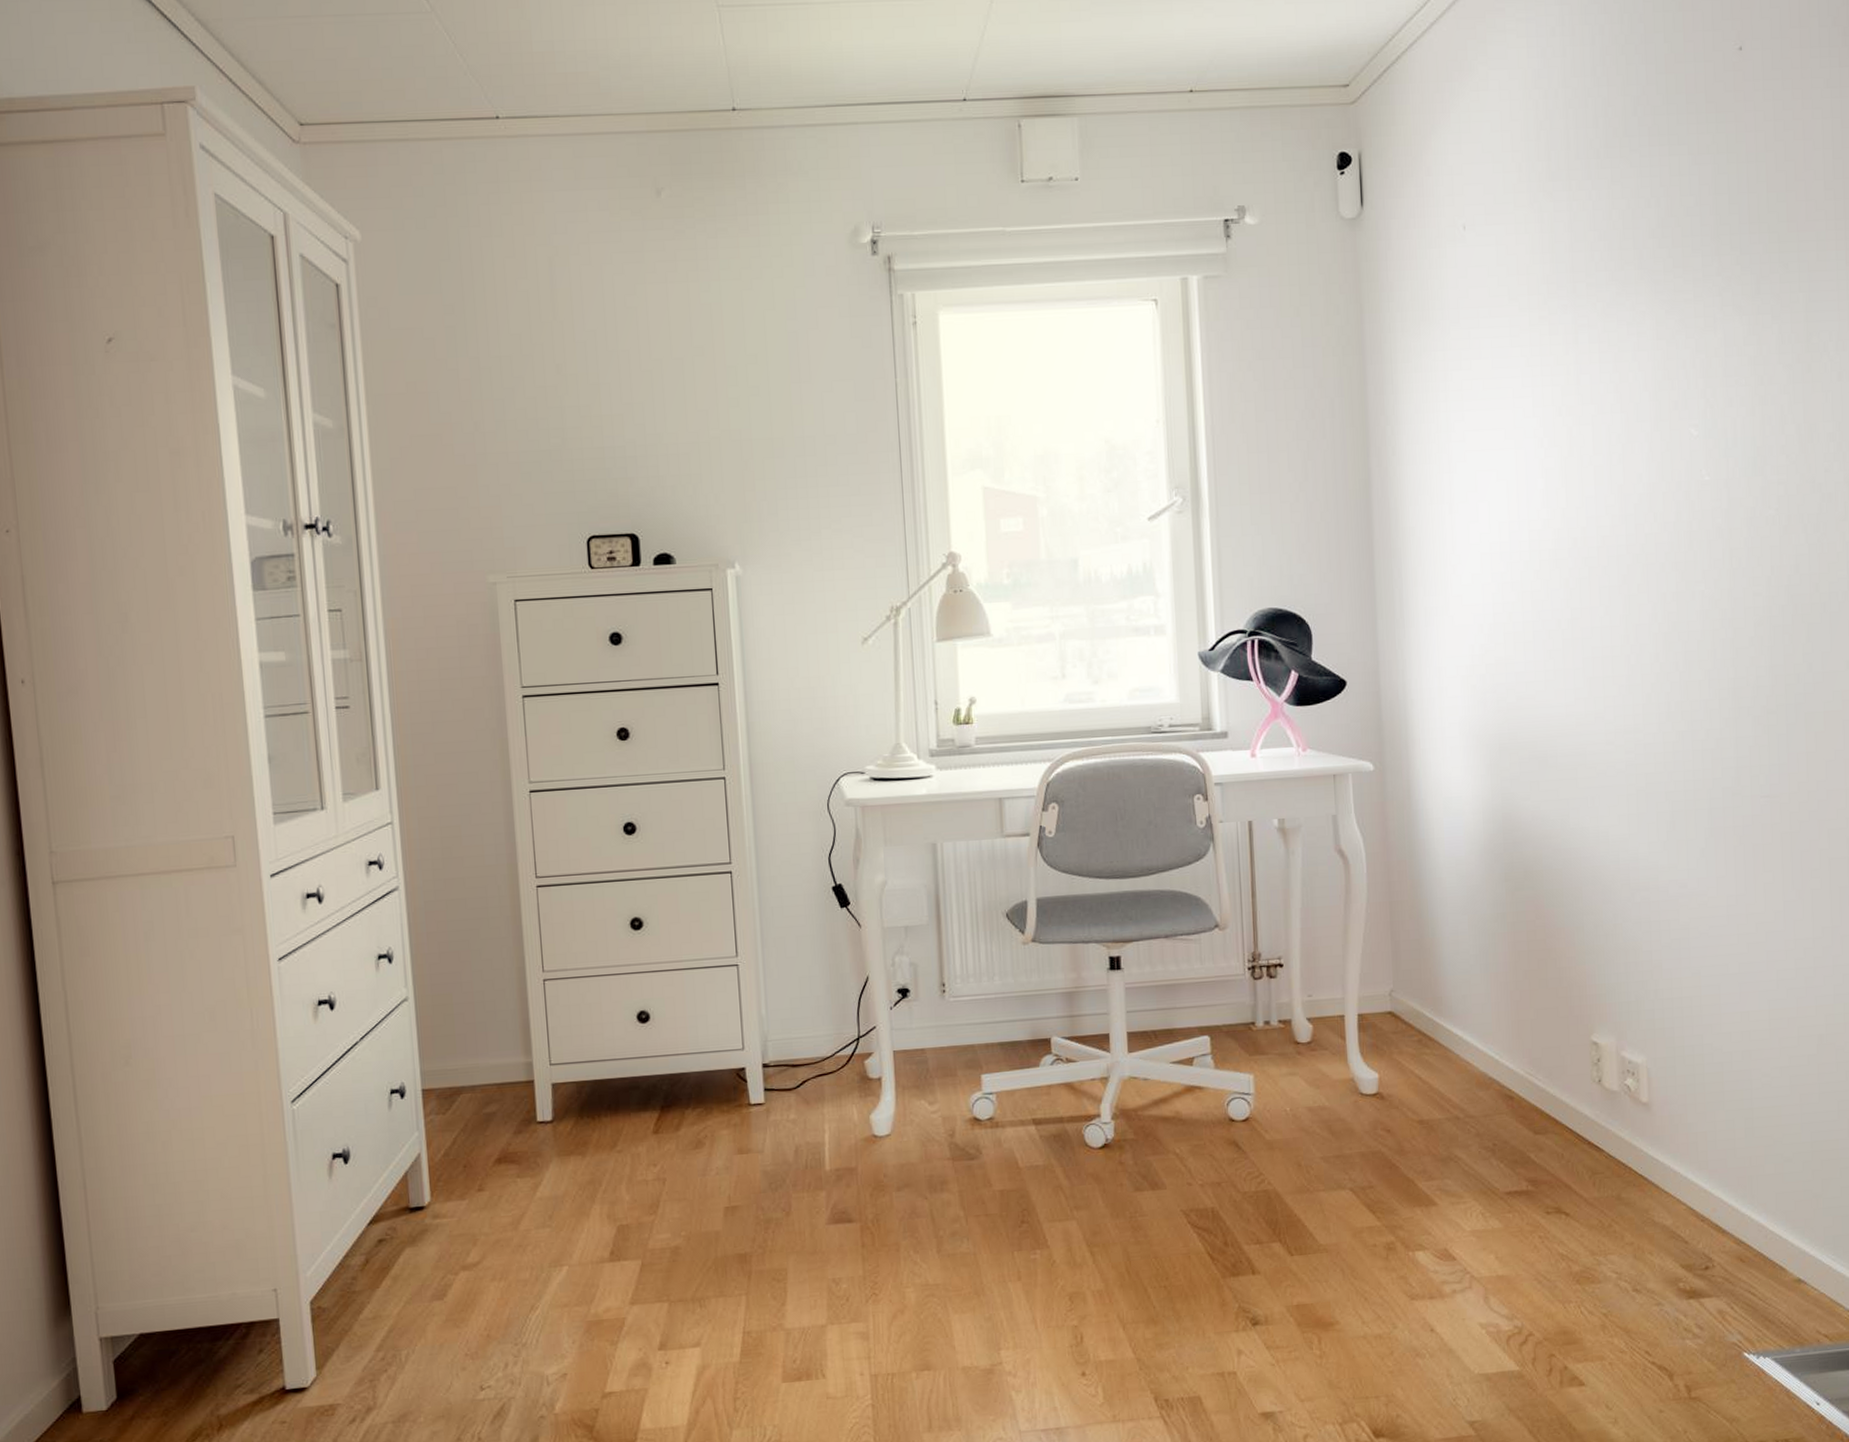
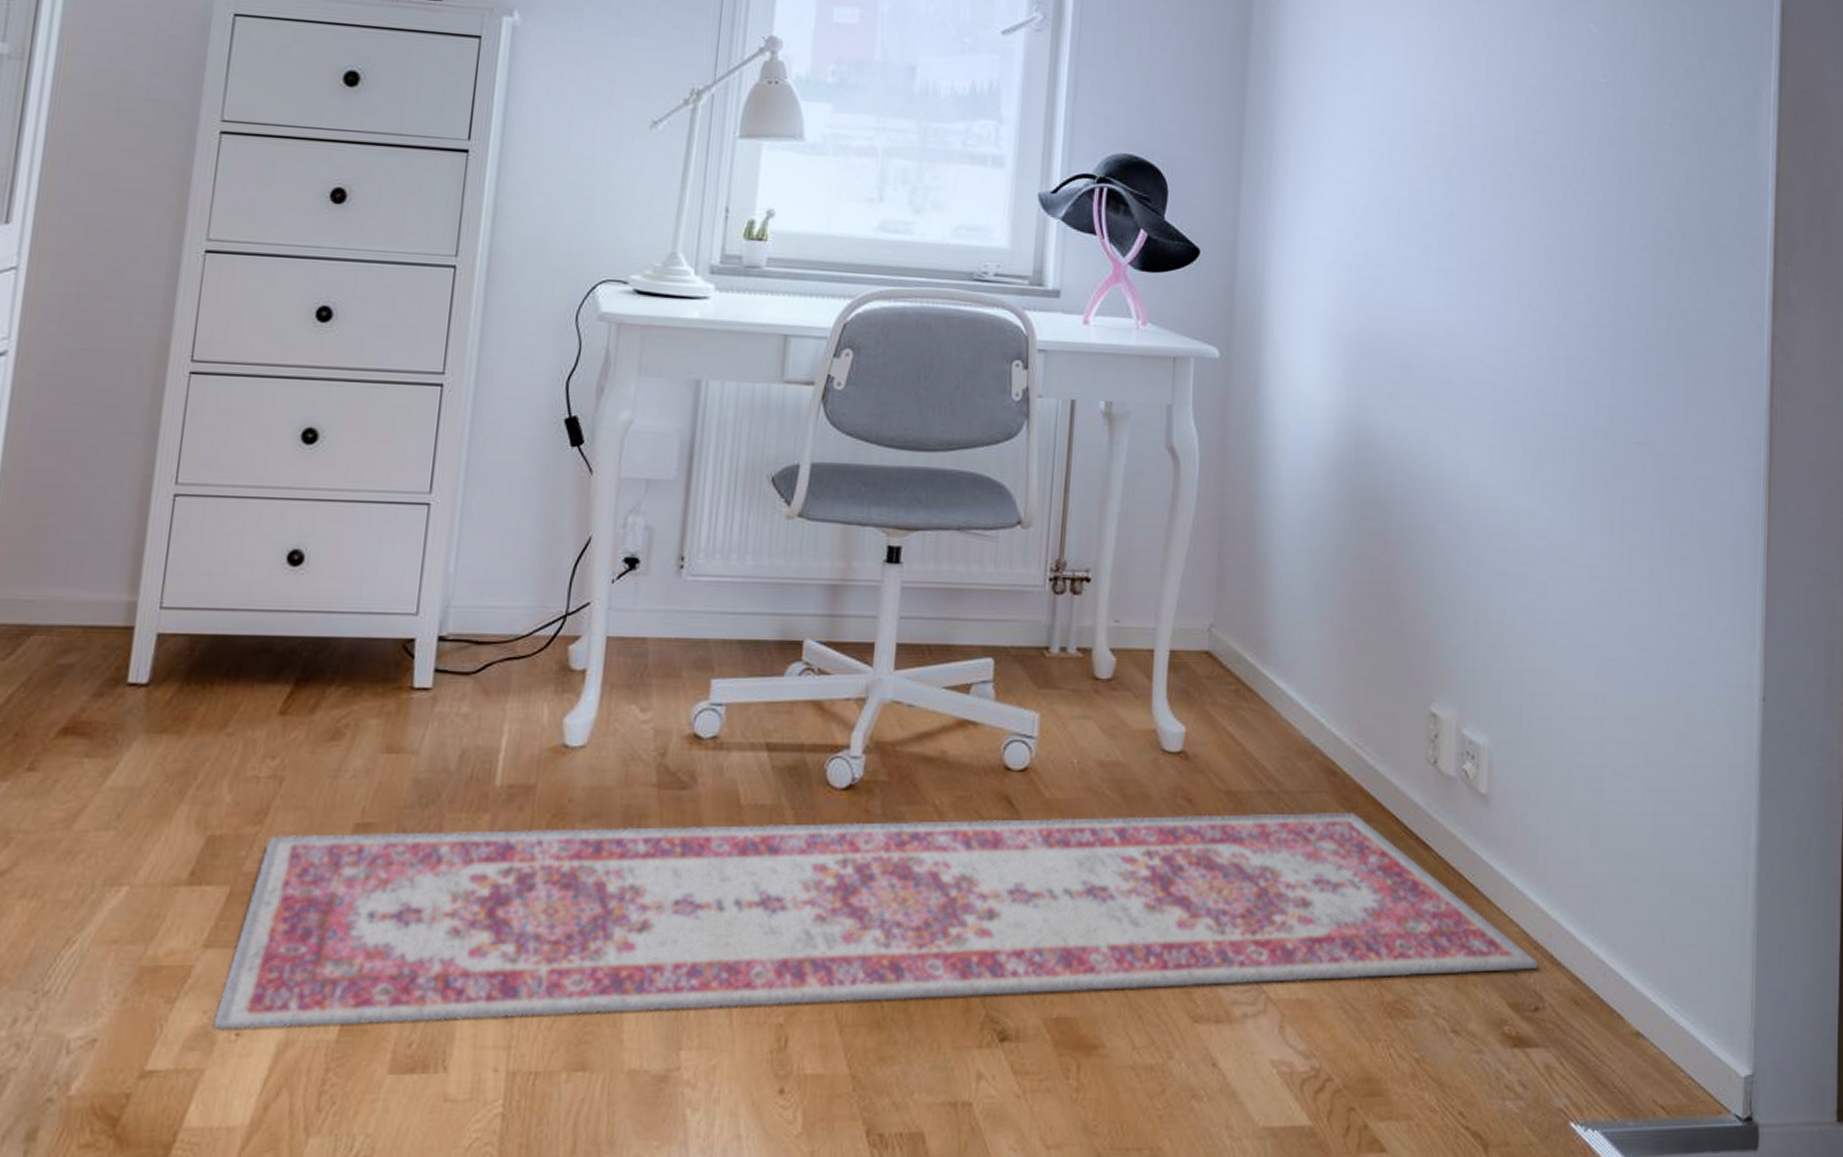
rug: none [647,1127,1706,1361] -> present [212,812,1539,1031]

